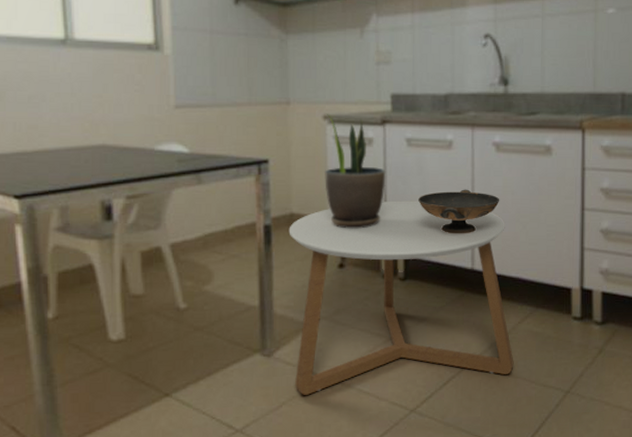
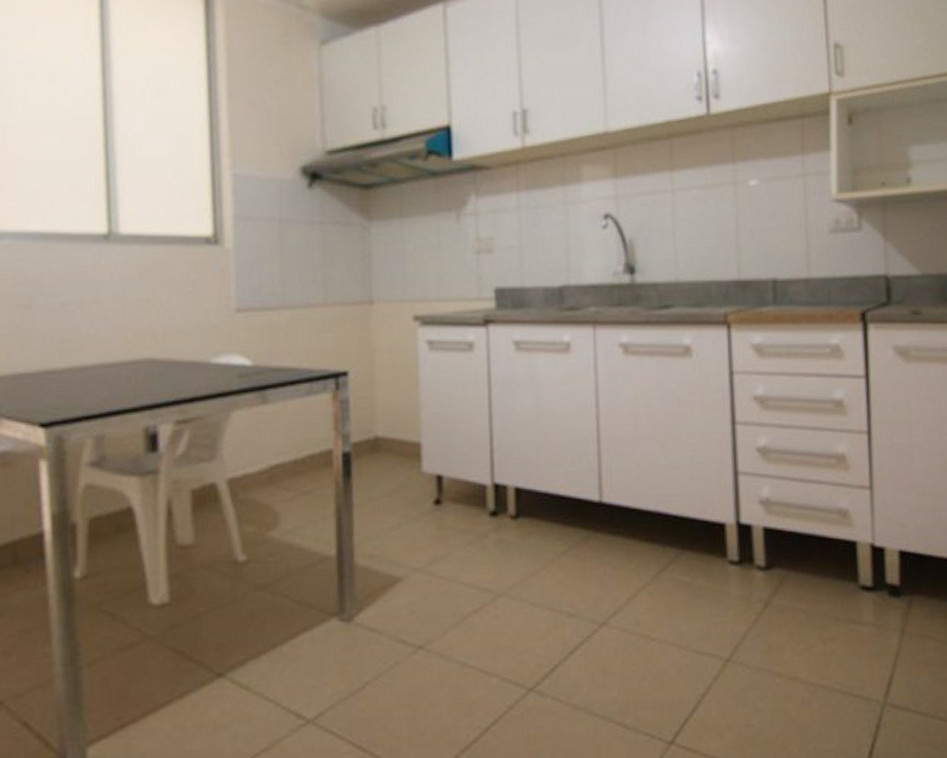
coffee table: present [289,200,514,395] -> none [373,417,658,672]
potted plant: present [325,113,386,228] -> none [416,313,491,454]
decorative bowl: present [417,189,500,234] -> none [530,401,631,459]

